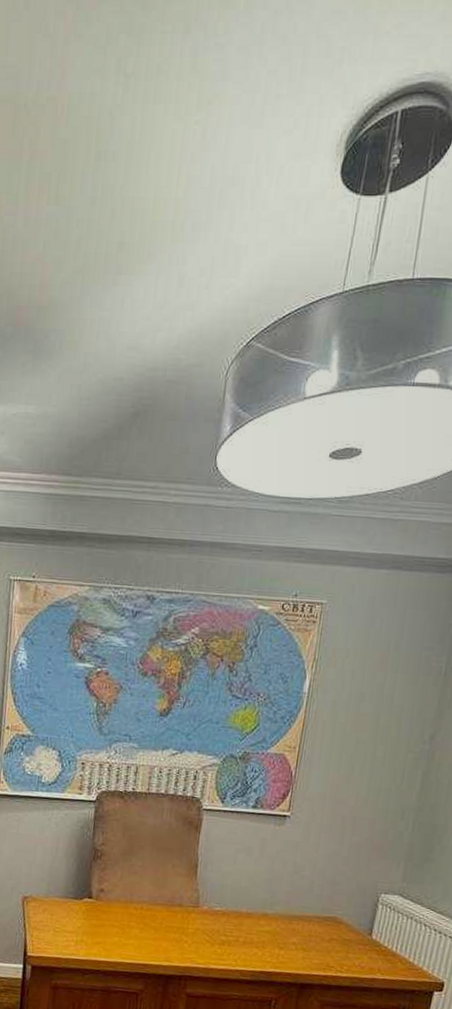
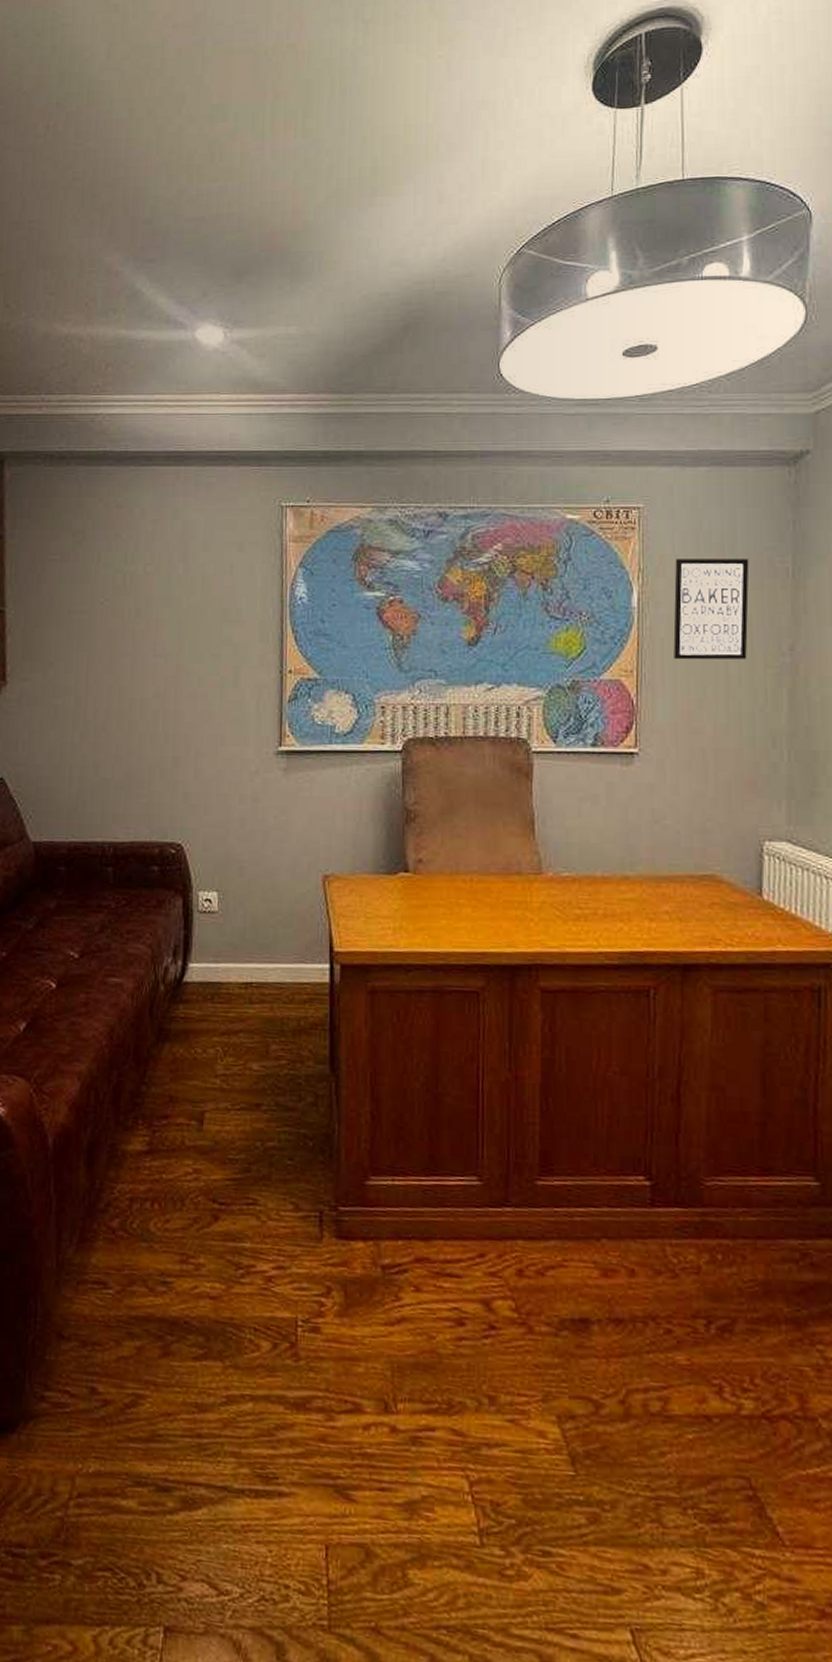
wall art: none [331,652,410,744] -> present [673,559,749,660]

